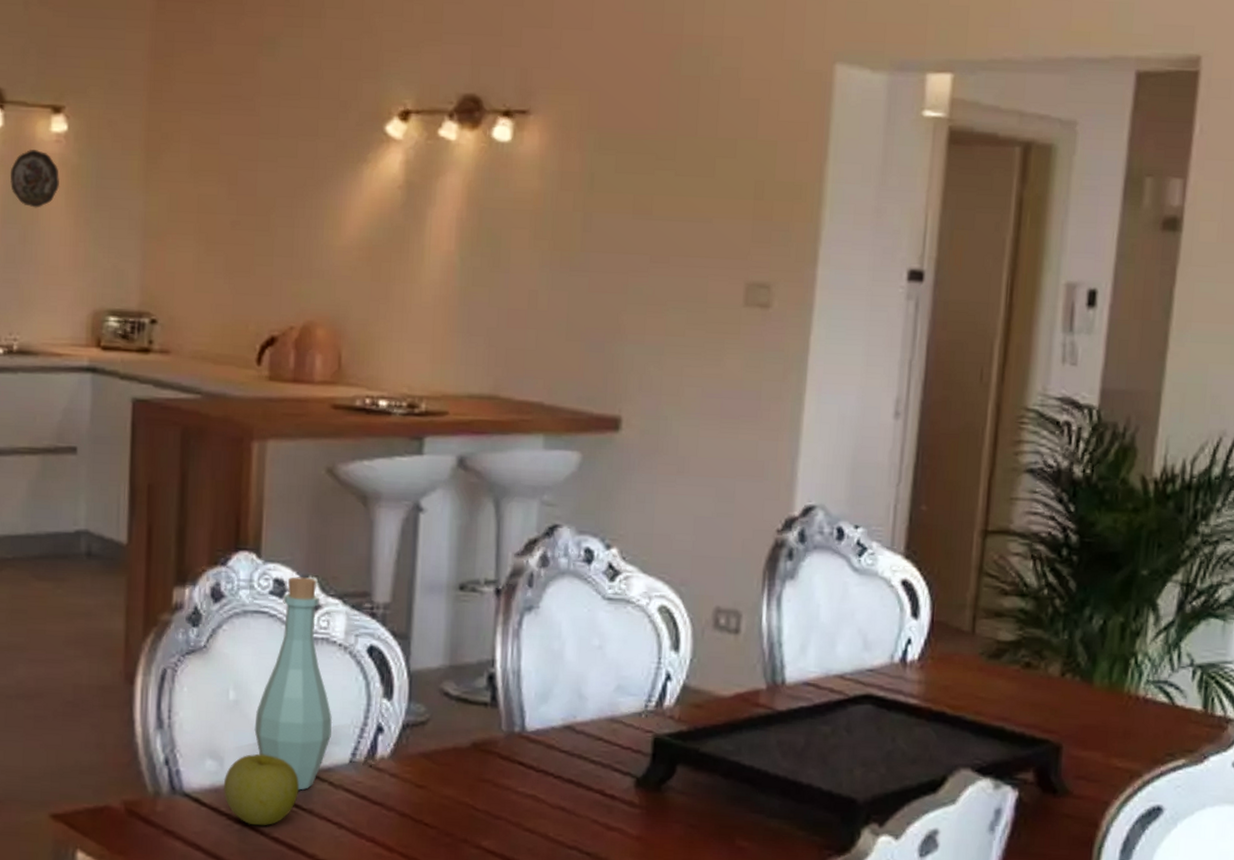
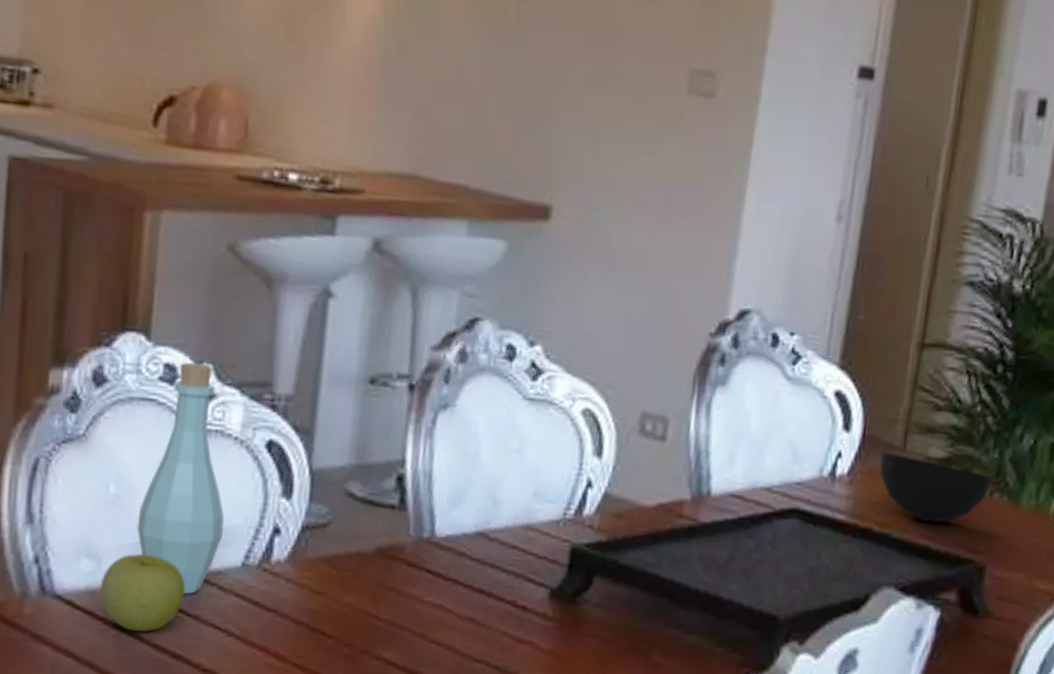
bowl: none [949,637,1065,705] -> present [879,452,994,523]

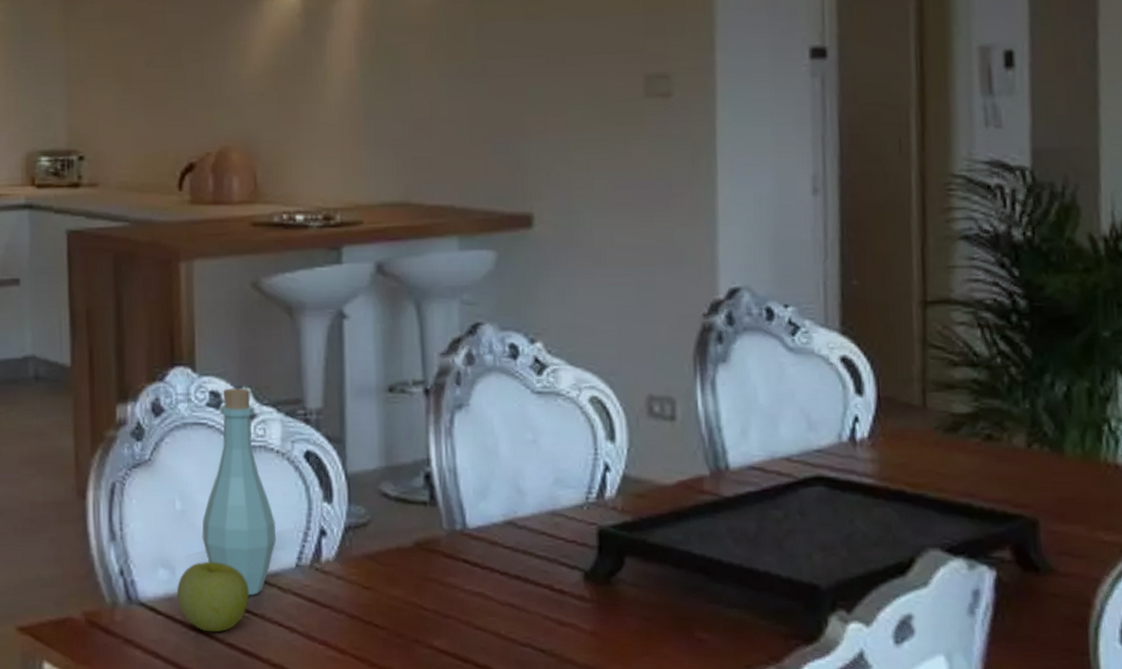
bowl: present [879,452,994,523] -> none [900,413,1030,479]

